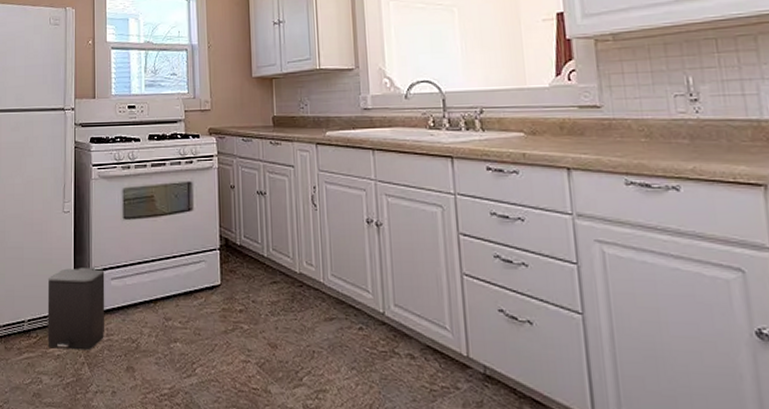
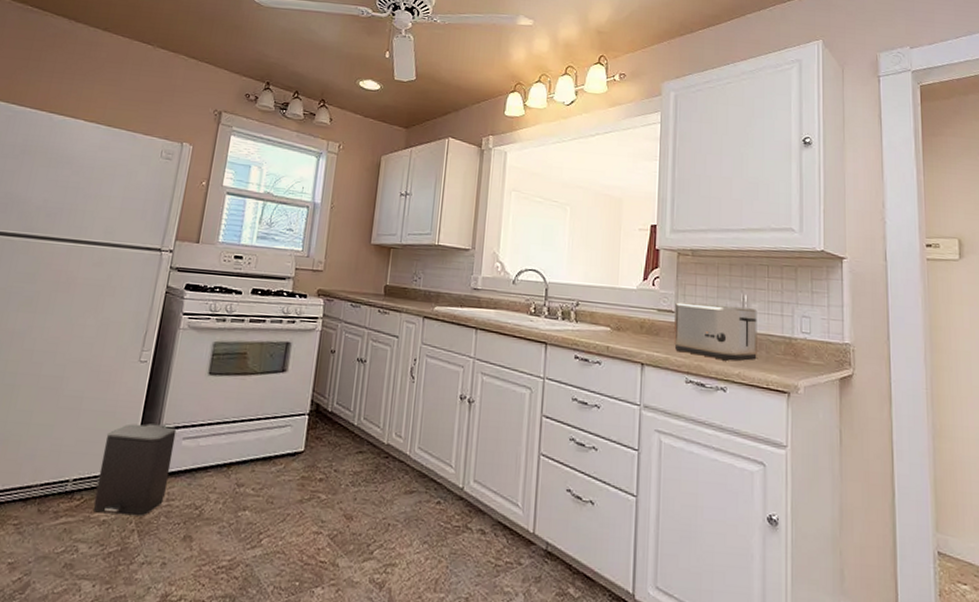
toaster: none [598,91,716,155] -> present [674,302,757,362]

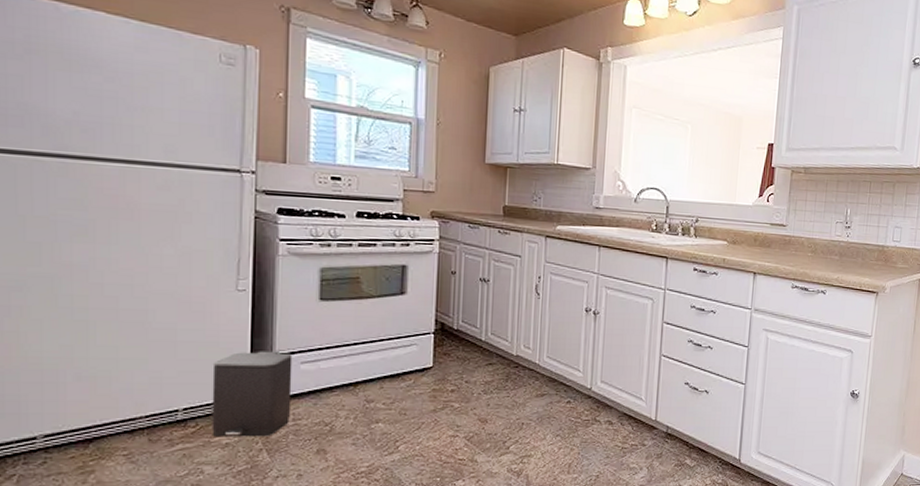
toaster: present [674,302,757,362] -> none [783,216,858,268]

